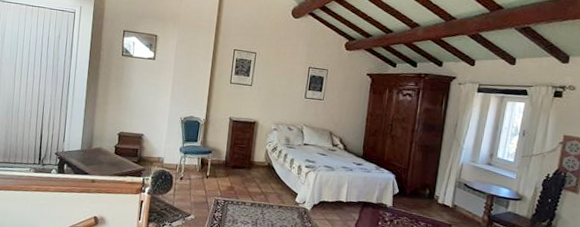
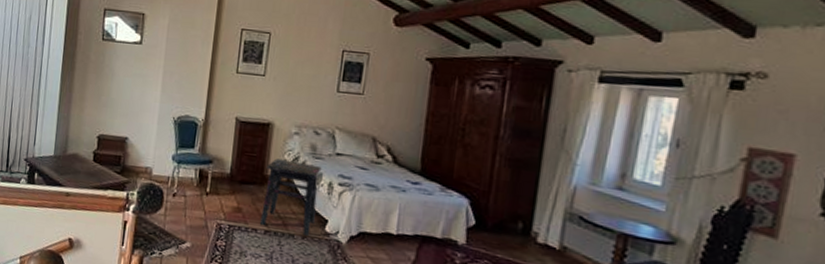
side table: none [248,148,293,206] -> present [260,158,322,236]

